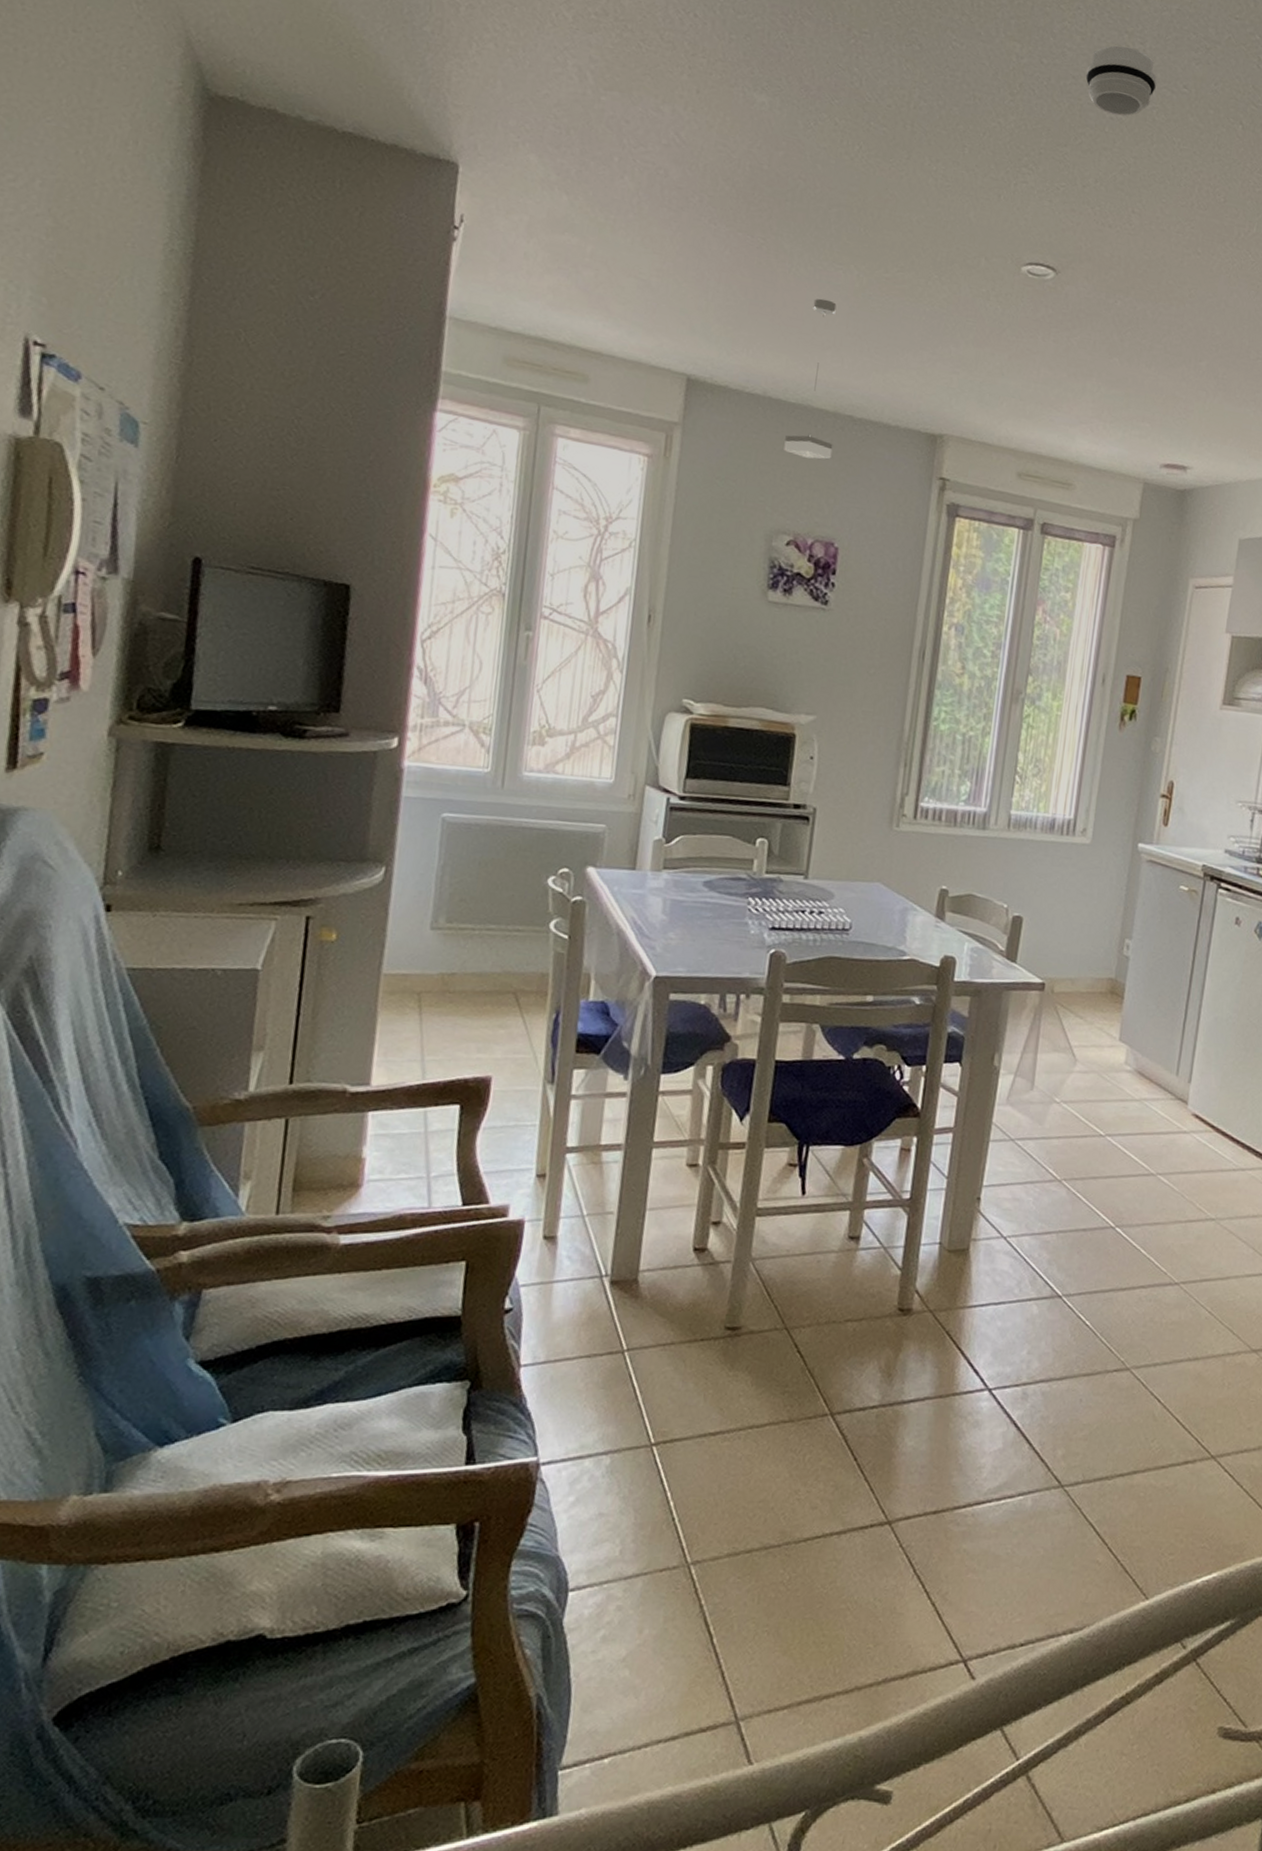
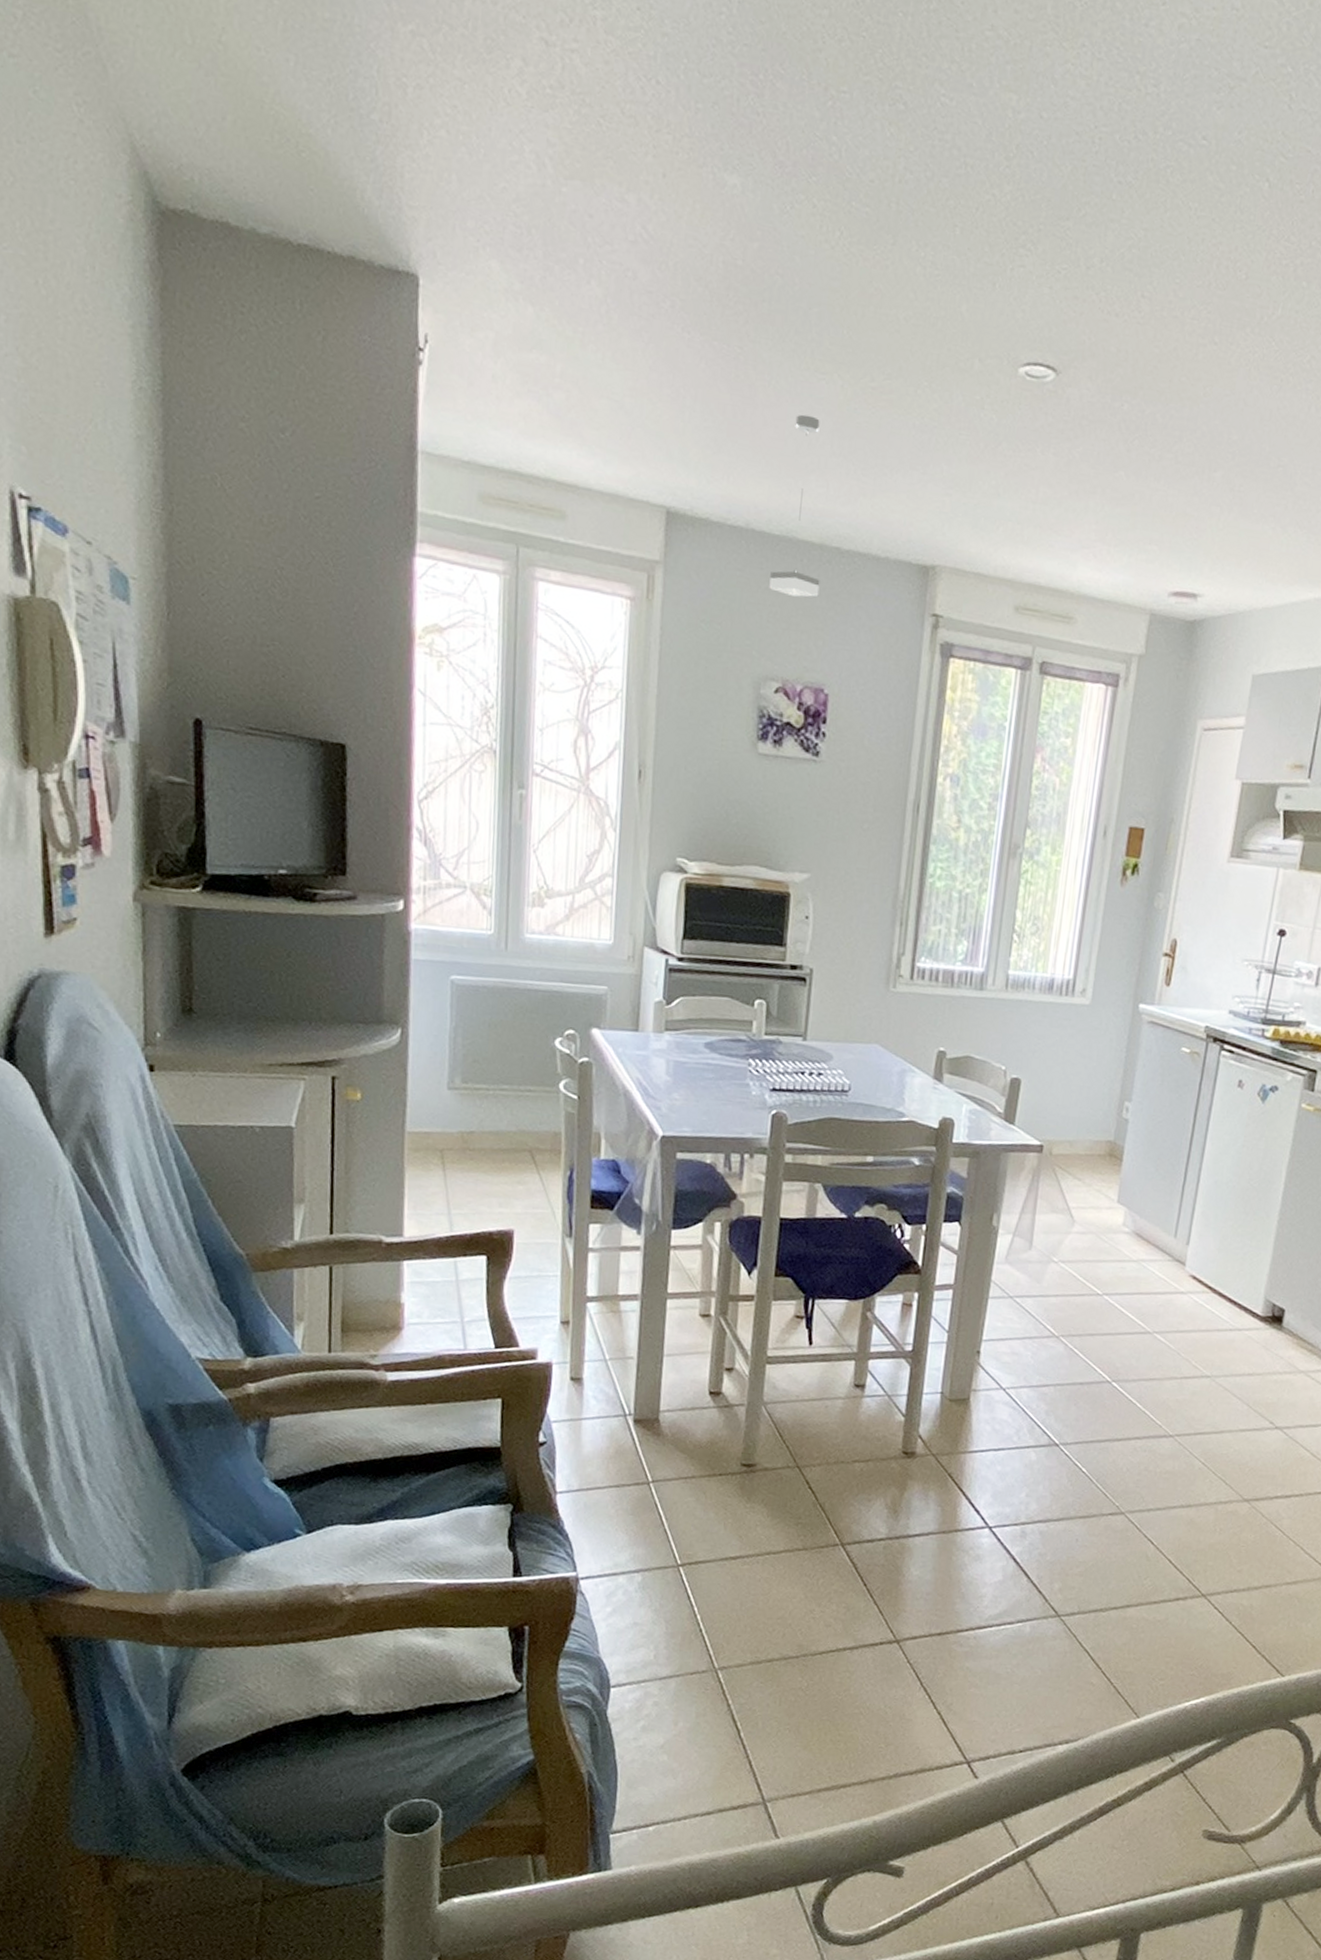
smoke detector: present [1085,45,1158,117] -> none [1090,90,1173,179]

